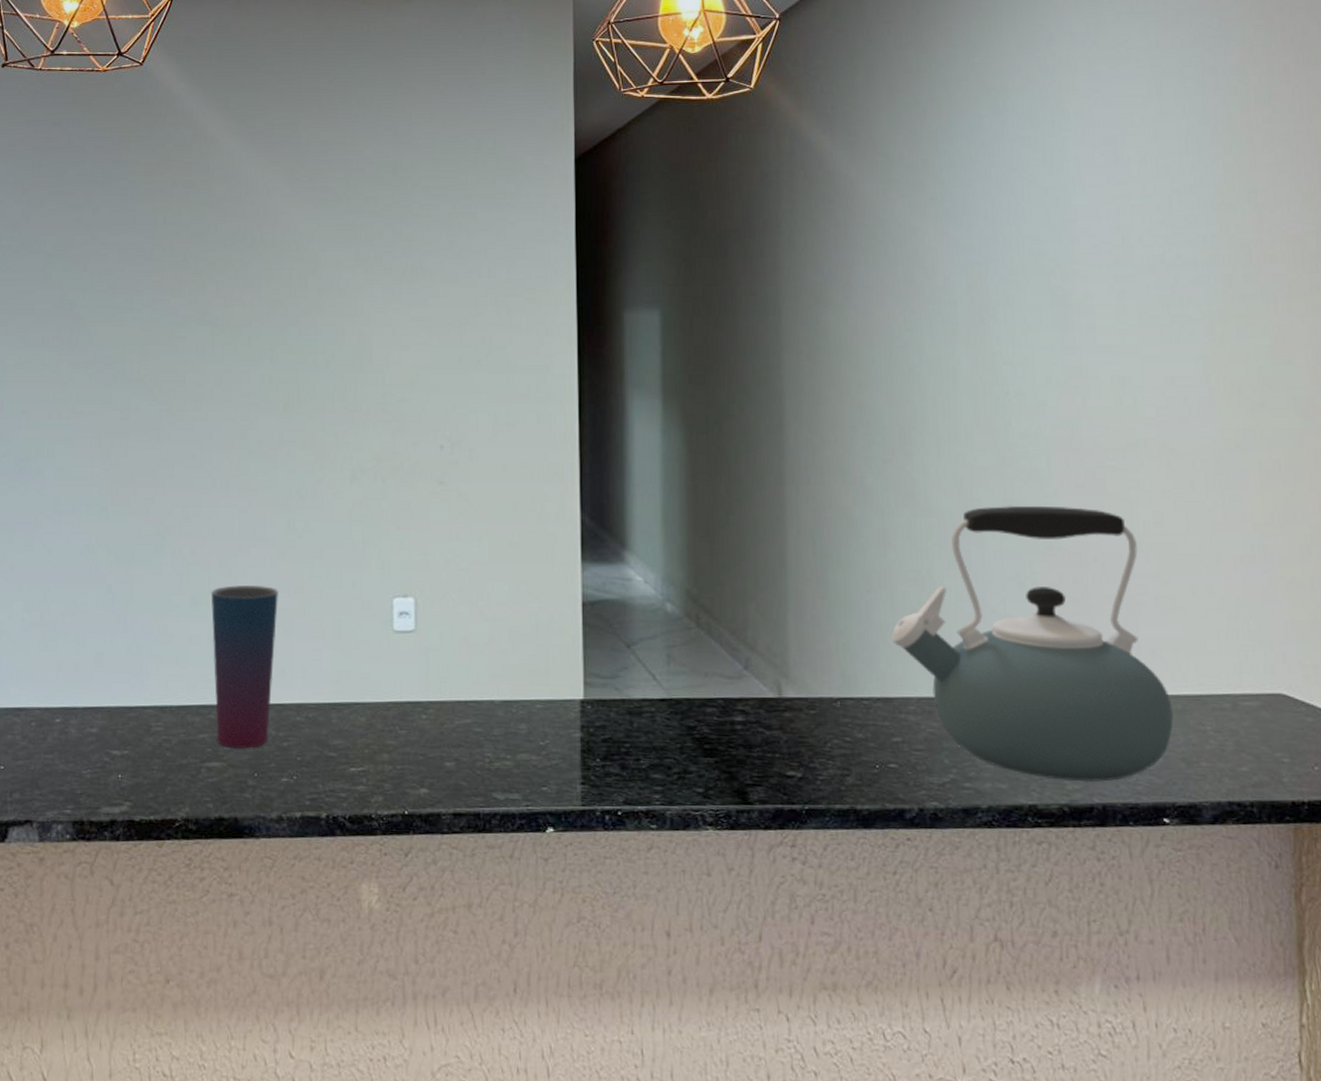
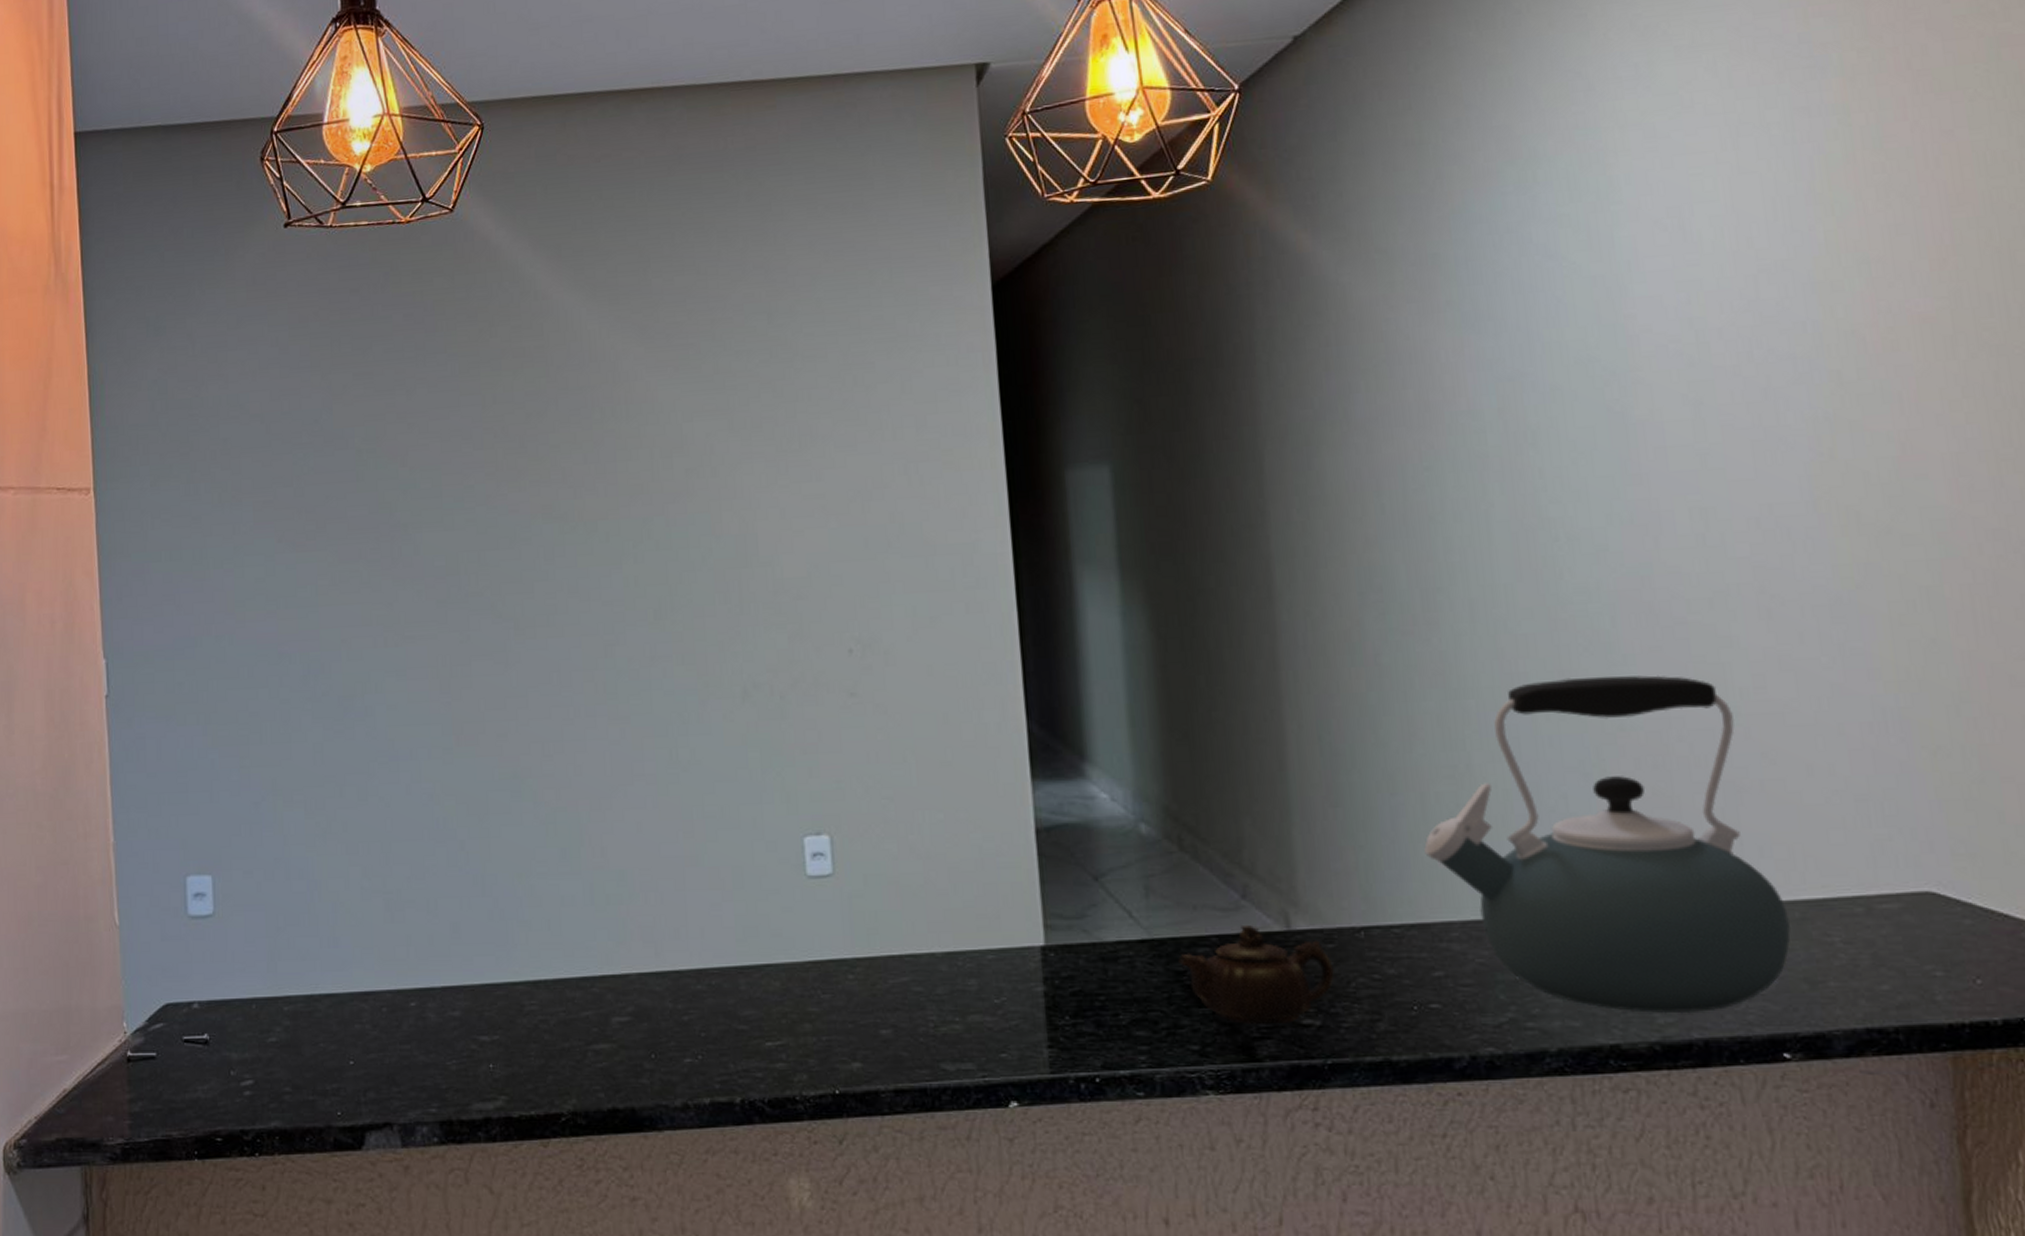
cup: present [211,585,278,748] -> none [583,831,666,1026]
teapot: none [691,692,815,774] -> present [1178,925,1334,1024]

